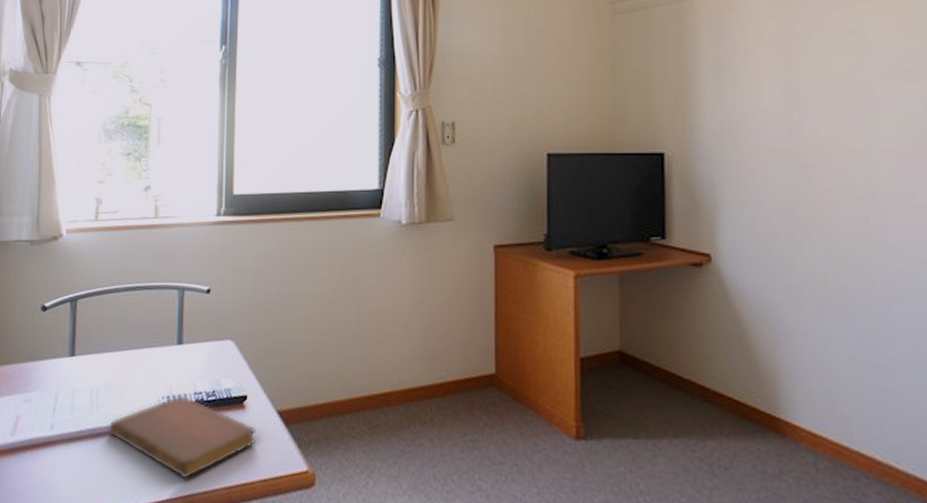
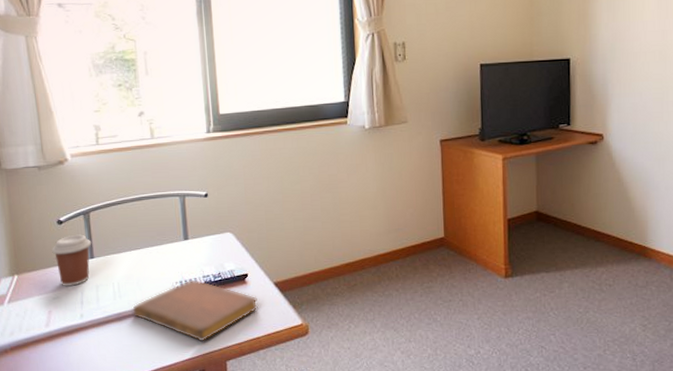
coffee cup: none [31,325,75,388] -> present [52,234,92,286]

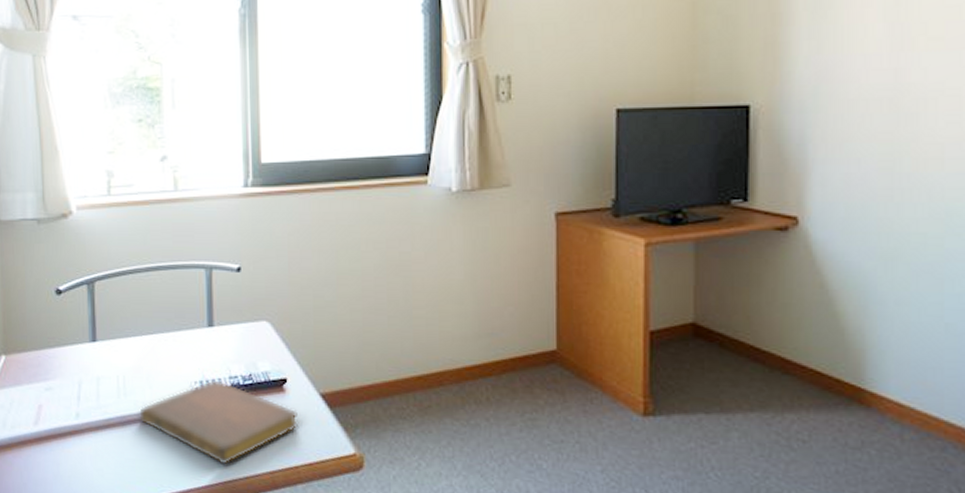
coffee cup: present [52,234,92,286] -> none [47,309,95,375]

